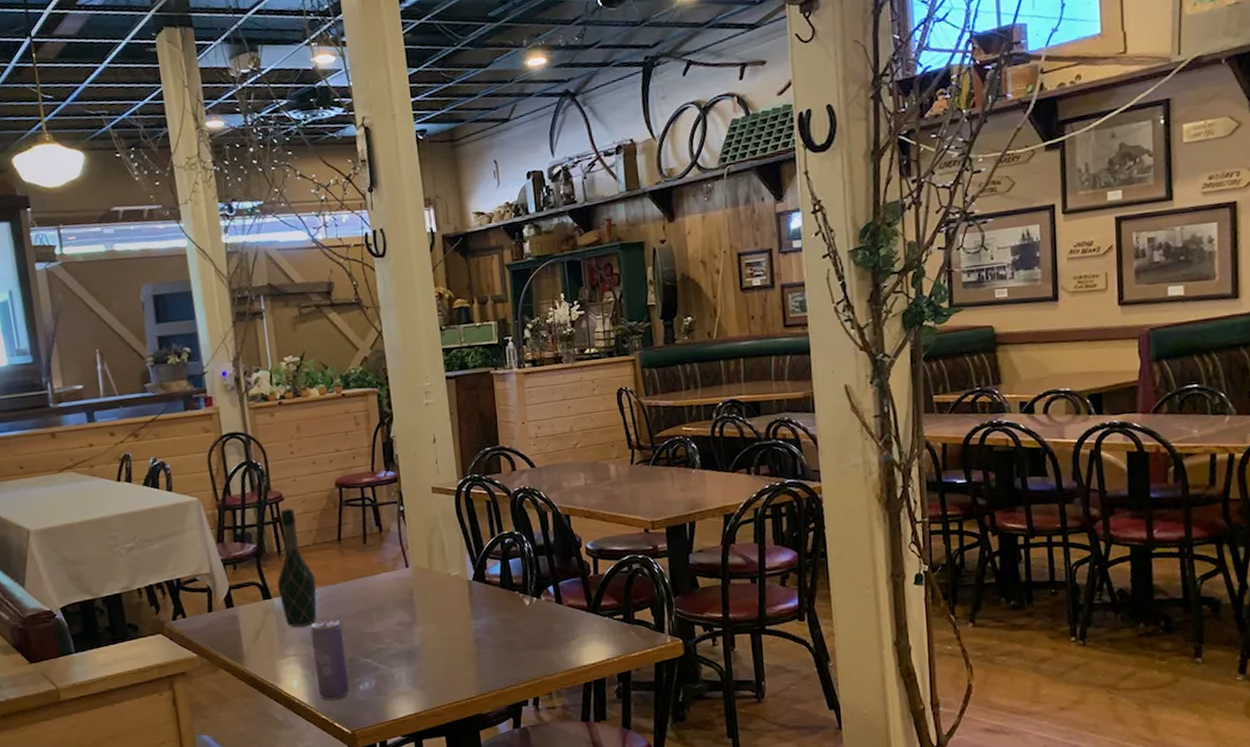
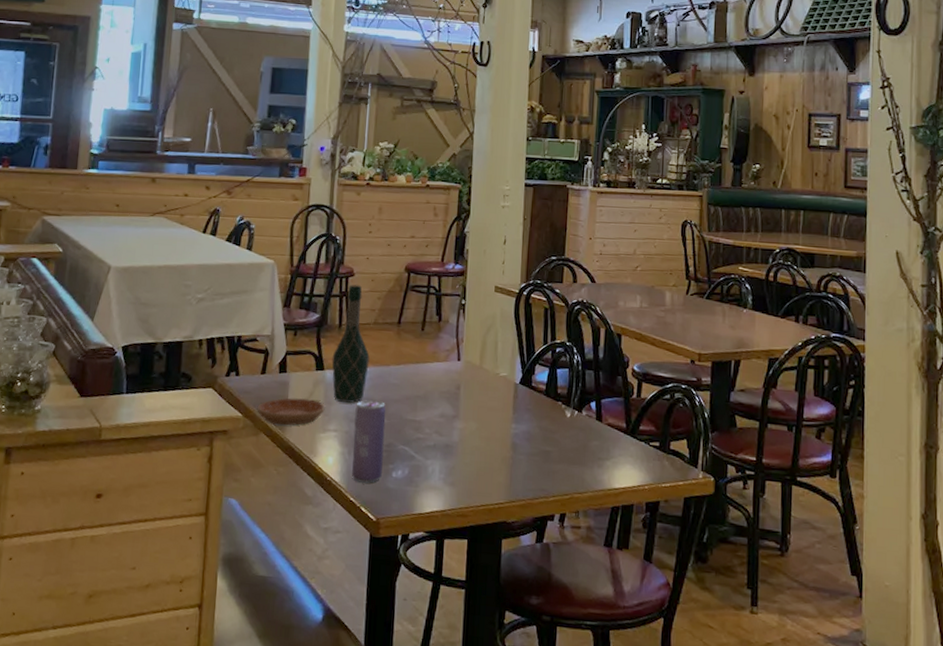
saucer: none [211,629,280,659] -> present [257,398,325,426]

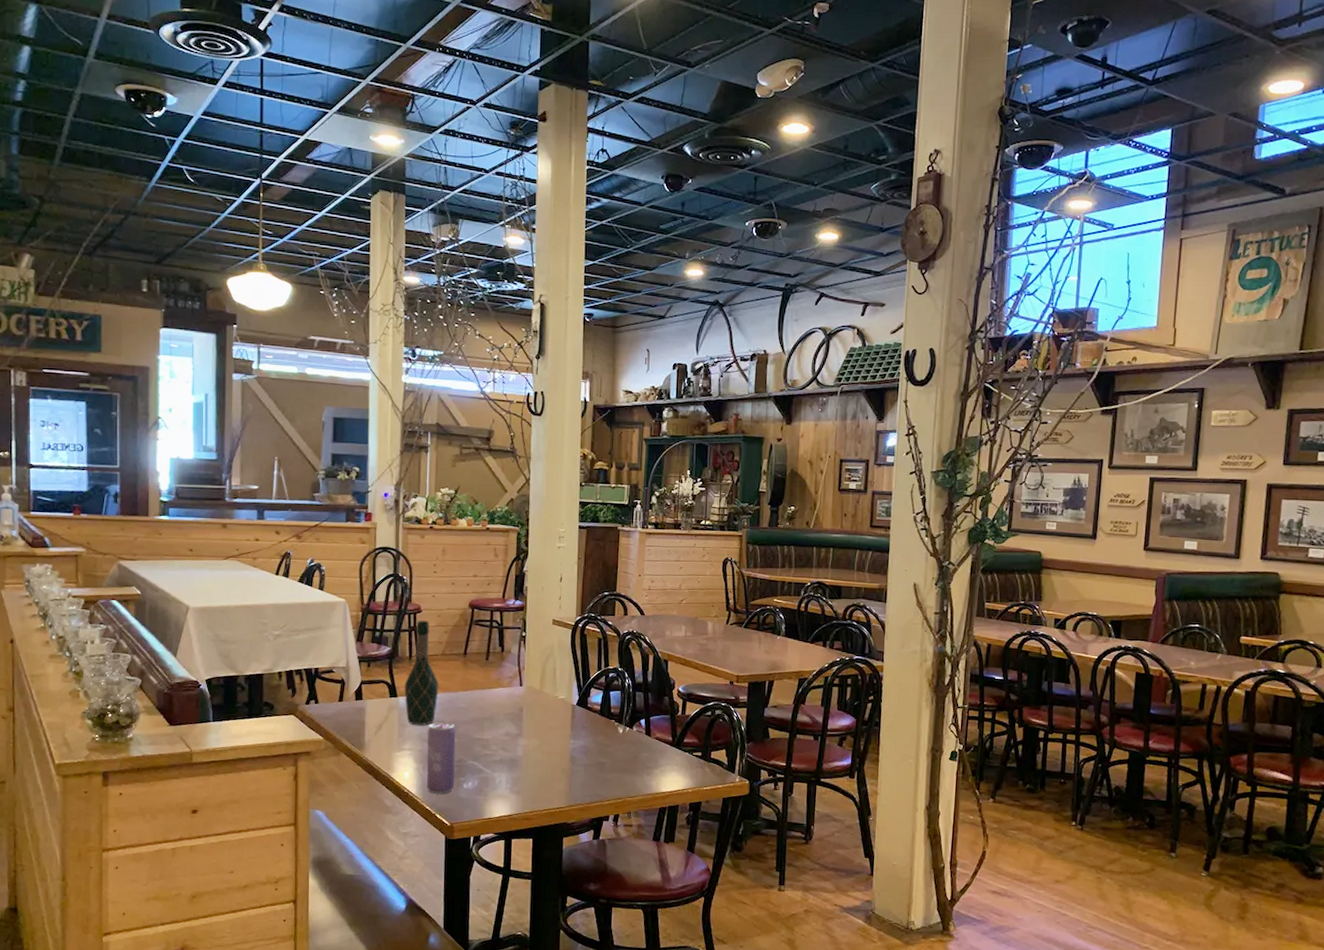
saucer: present [257,398,325,426] -> none [337,722,399,746]

